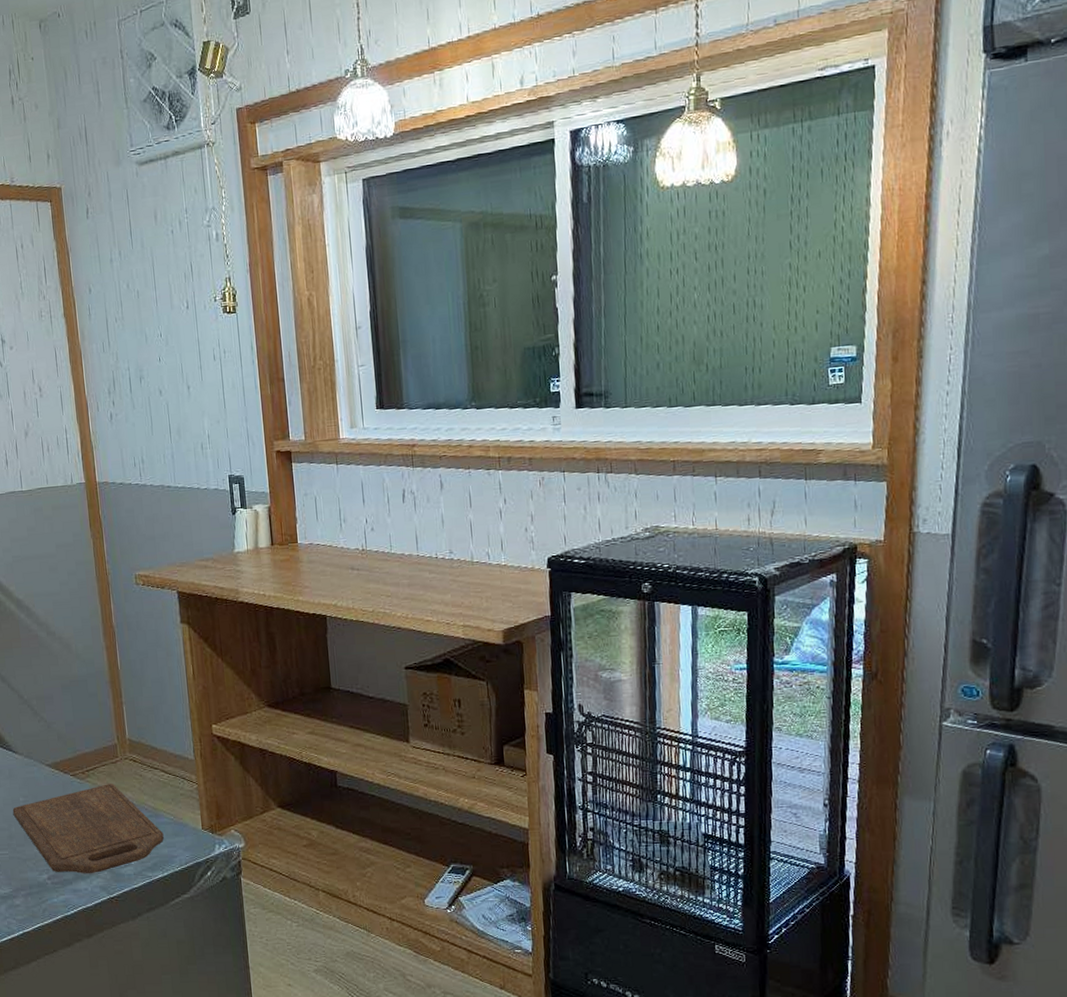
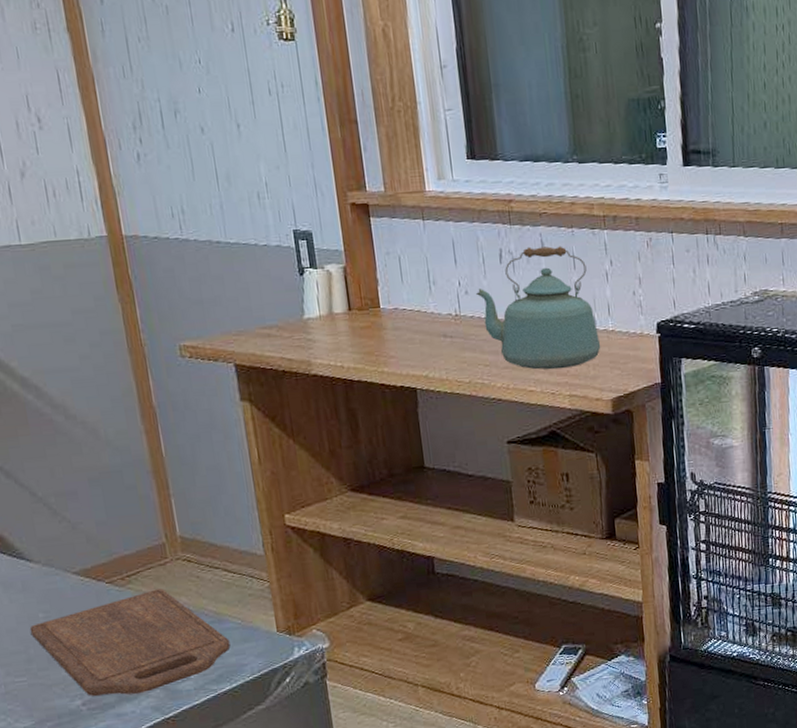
kettle: none [380,486,494,601] -> present [475,246,601,370]

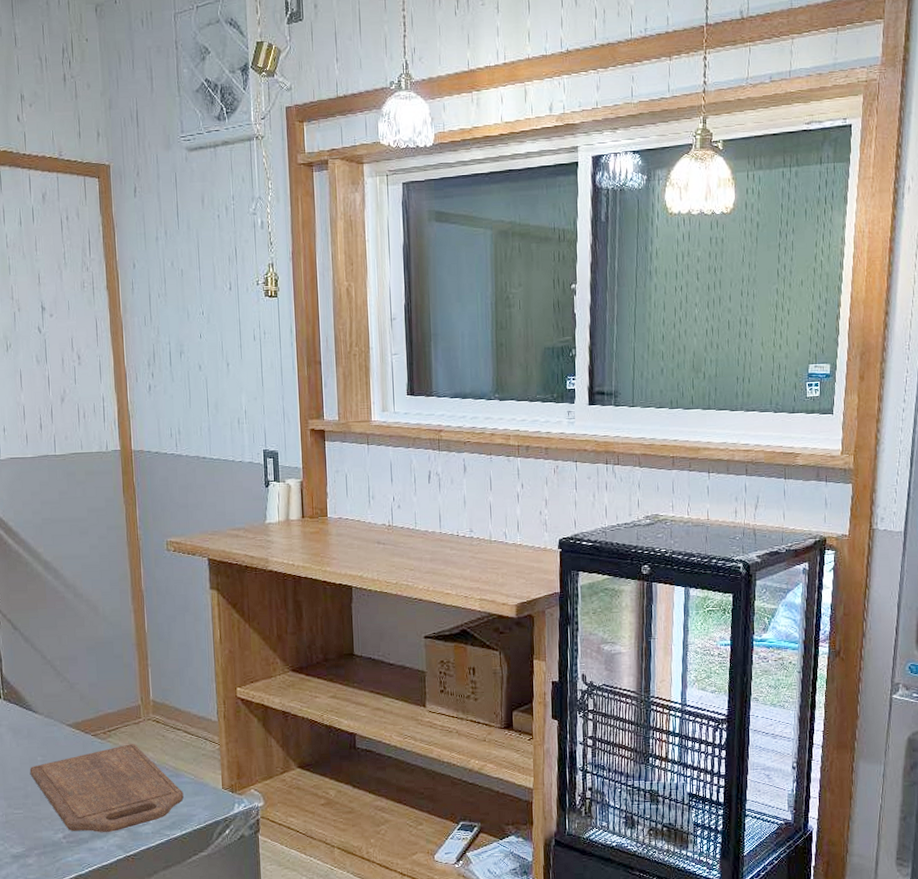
kettle: present [475,246,601,370] -> none [406,470,510,576]

